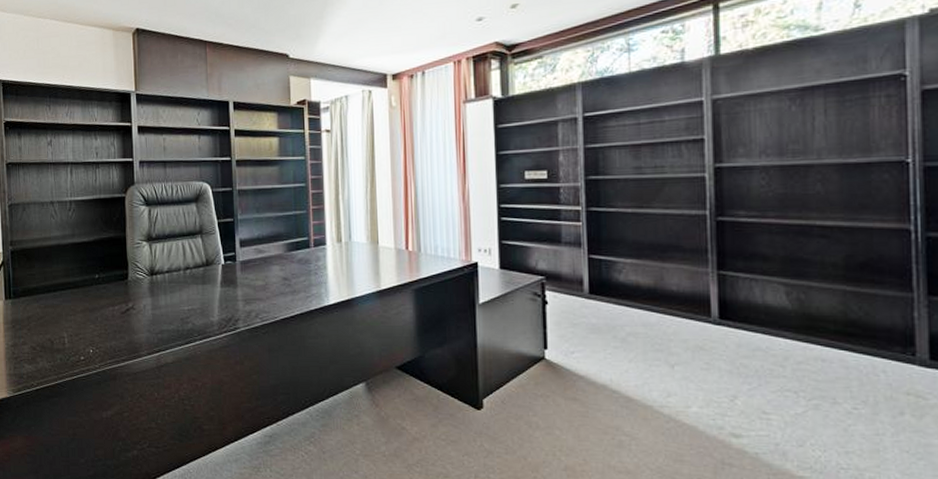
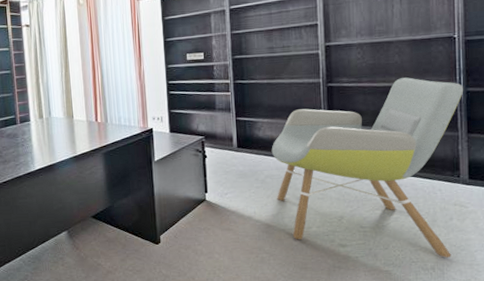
armchair: none [636,214,922,468] -> present [271,77,464,258]

